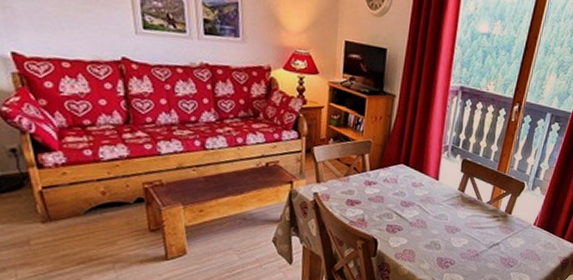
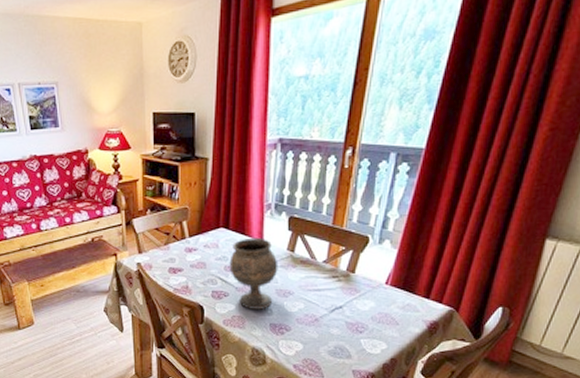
goblet: none [405,176,450,244] -> present [229,237,278,310]

